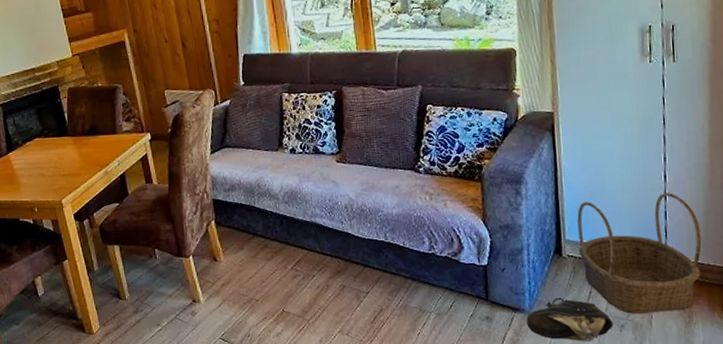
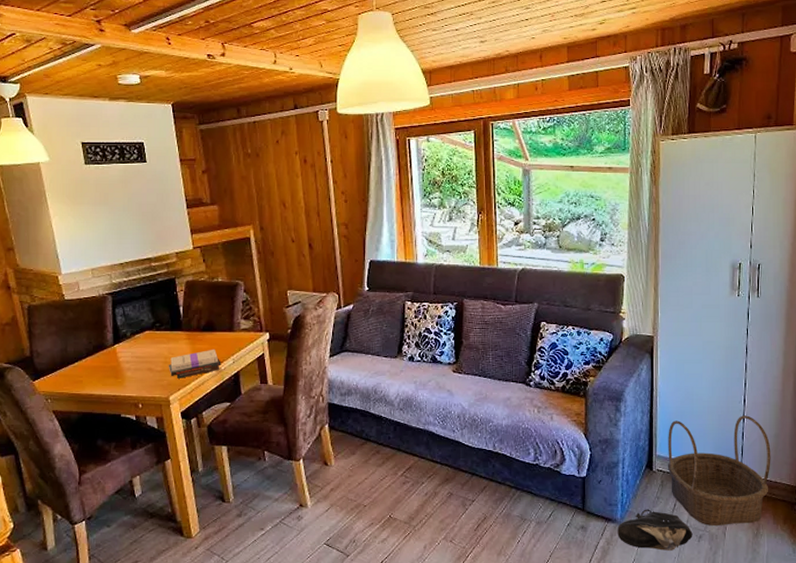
books: none [58,152,108,182] -> present [168,349,221,378]

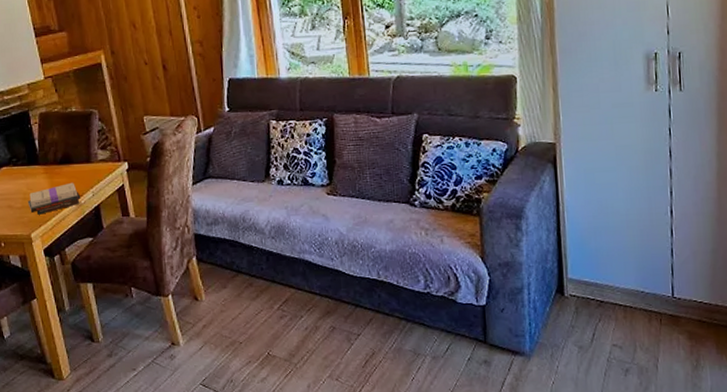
shoe: present [617,509,693,551] -> none [526,339,618,387]
basket: present [667,415,771,526] -> none [580,229,710,357]

